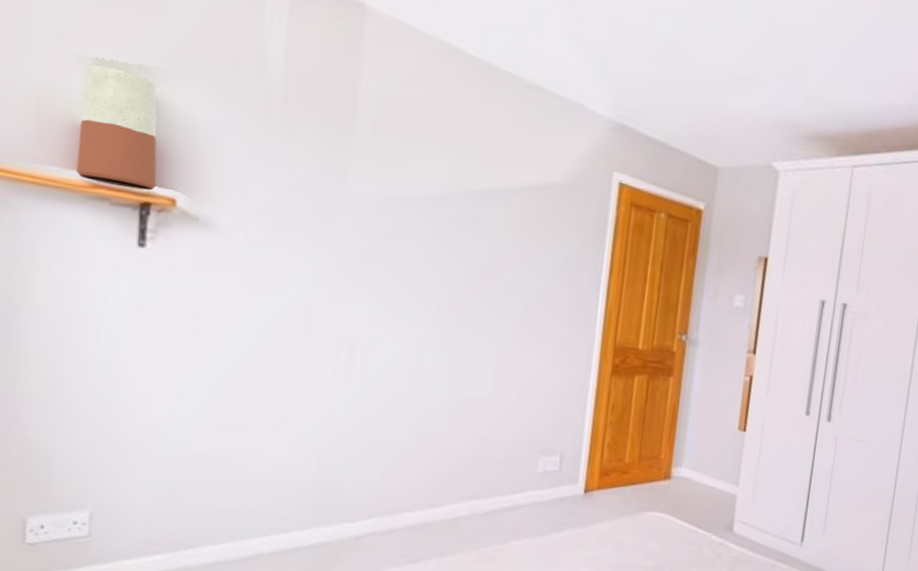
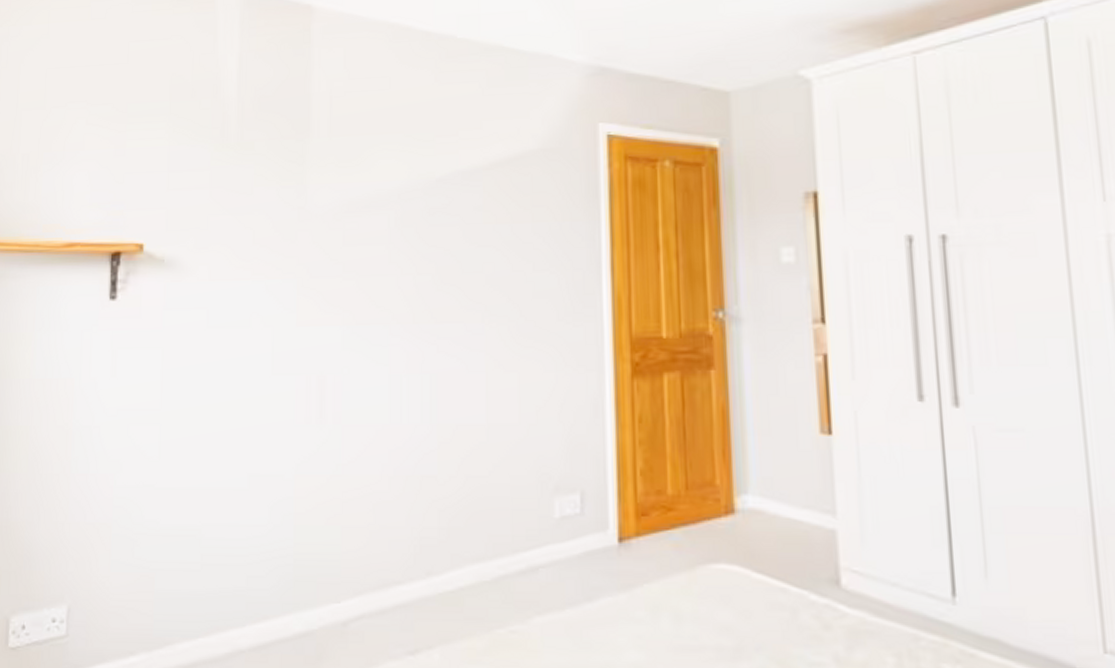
vase: present [77,64,157,191] -> none [56,124,126,241]

